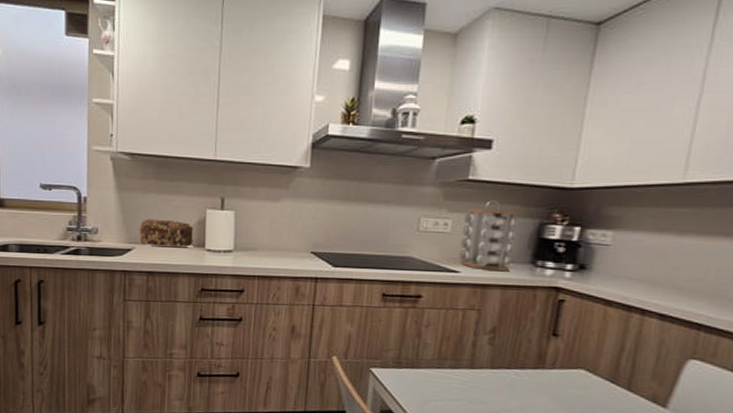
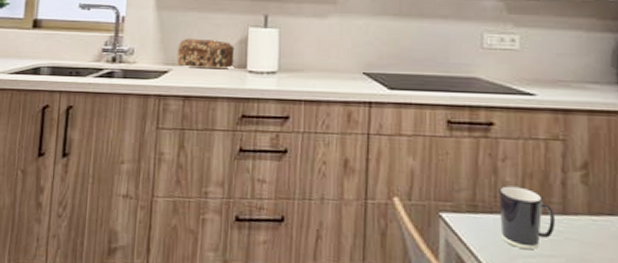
mug: none [418,346,464,396] -> present [497,185,556,250]
spice rack: present [459,200,518,271] -> none [532,13,596,93]

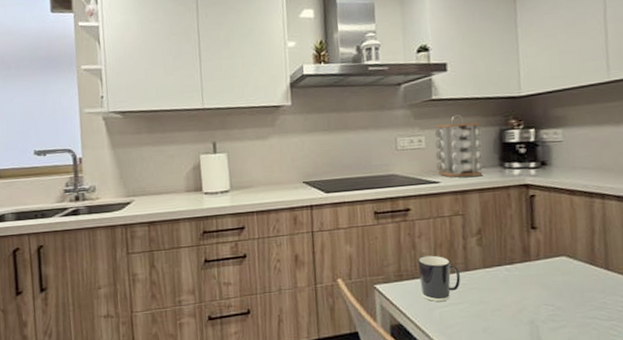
bread loaf: present [177,38,235,69] -> none [136,169,191,197]
spice rack: none [532,13,596,93] -> present [434,115,483,178]

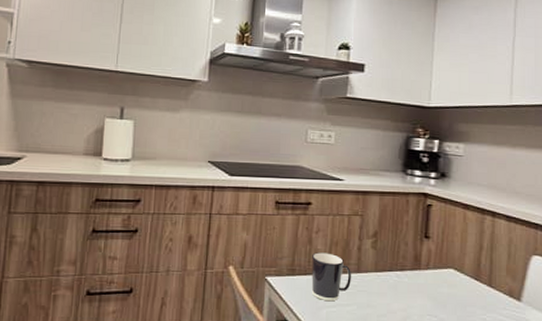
spice rack: present [434,115,483,178] -> none [342,116,389,178]

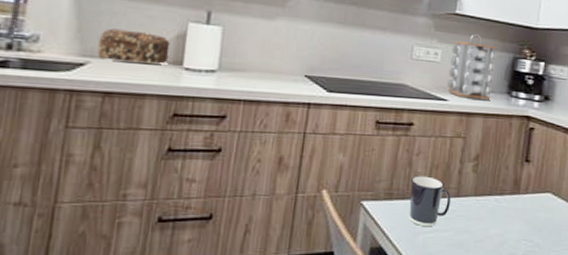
bread loaf: none [31,126,91,157] -> present [97,28,170,65]
spice rack: none [342,116,389,178] -> present [447,34,497,100]

